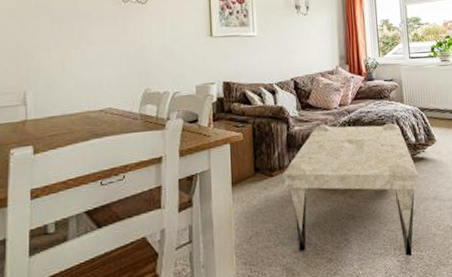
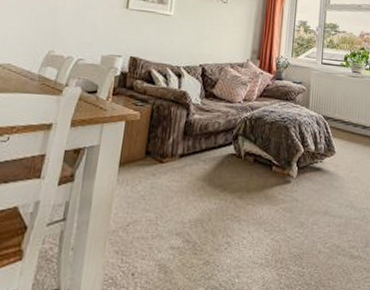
coffee table: present [282,123,419,256] -> none [172,116,313,271]

